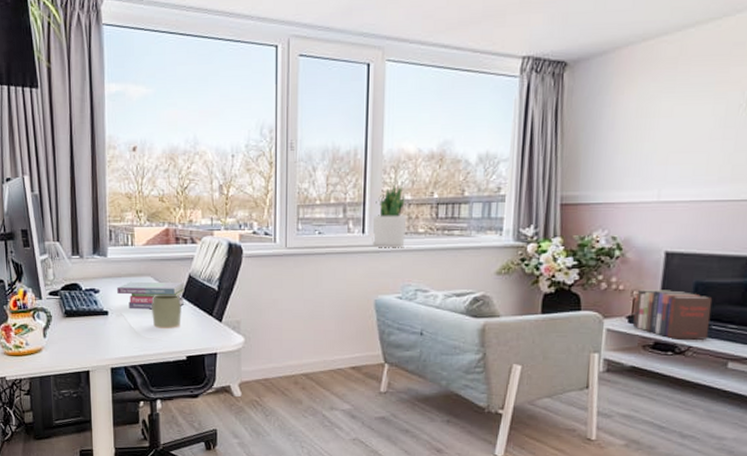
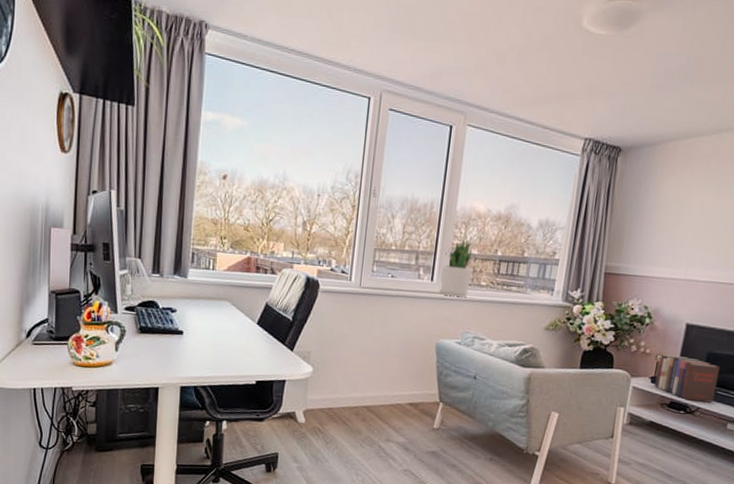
books: present [117,281,185,310] -> none [194,304,261,334]
mug: present [152,294,181,330] -> none [226,319,256,354]

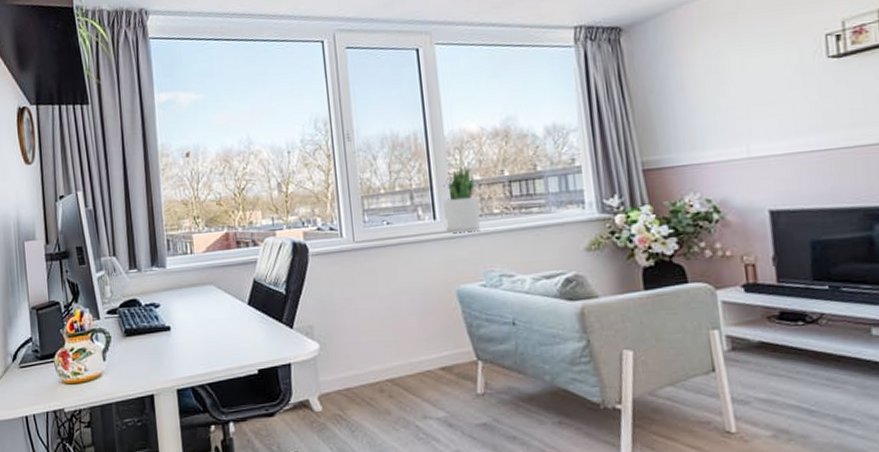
books: present [654,354,721,403] -> none [745,251,841,307]

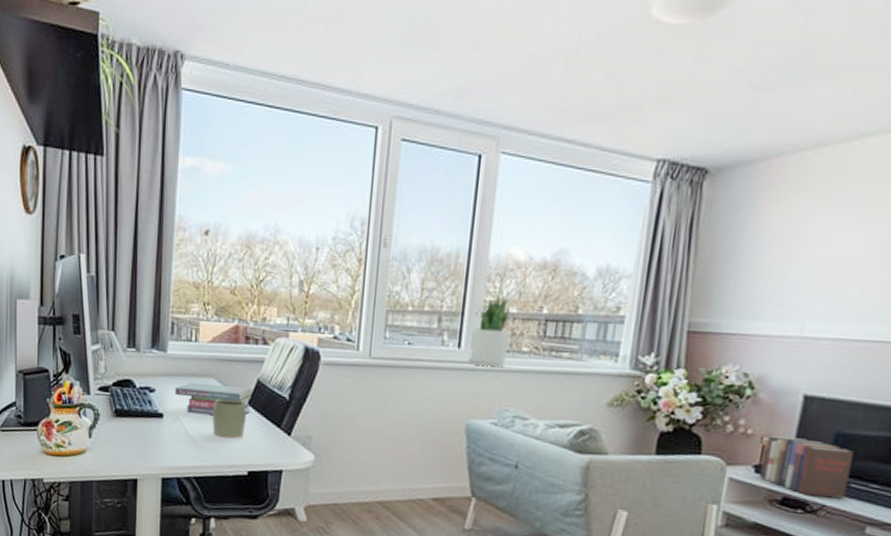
books: none [178,289,250,323] -> present [175,382,252,416]
mug: none [216,302,249,342] -> present [212,398,246,440]
books: none [745,251,841,307] -> present [758,436,855,499]

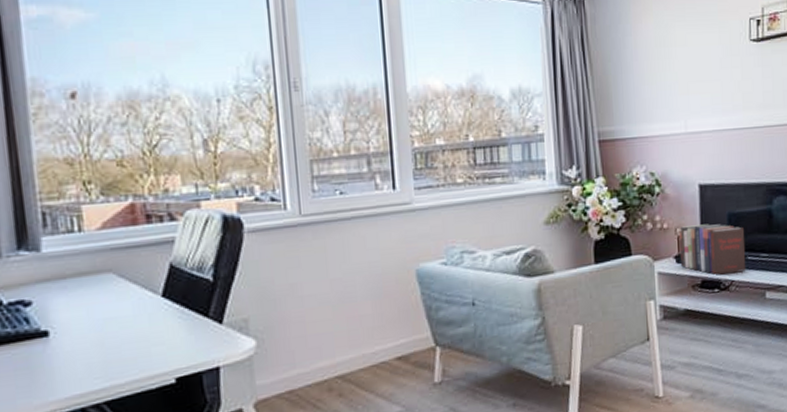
books: present [175,382,252,416] -> none [60,276,166,324]
mug: present [212,398,246,440] -> none [116,293,164,346]
planter: present [467,295,511,368] -> none [403,127,443,206]

